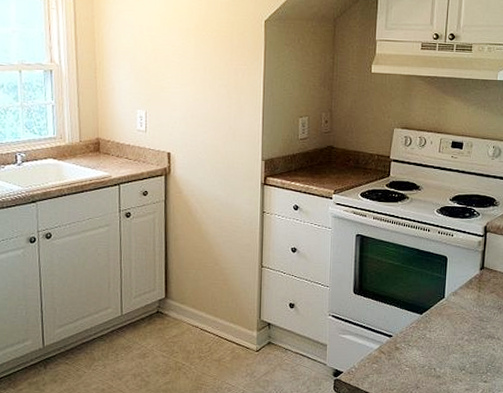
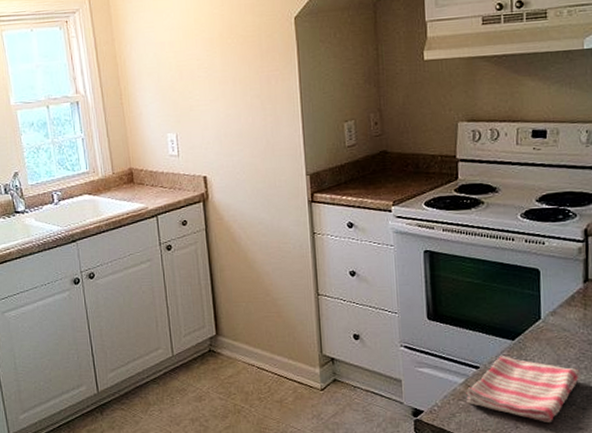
dish towel: none [379,327,471,384] -> present [466,356,580,422]

